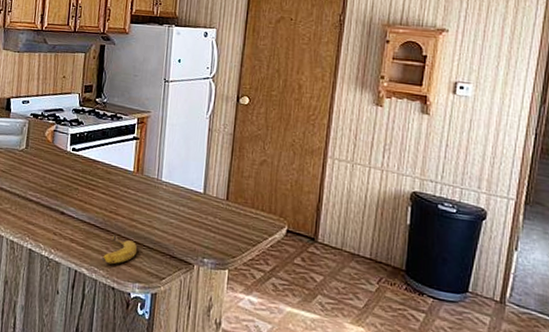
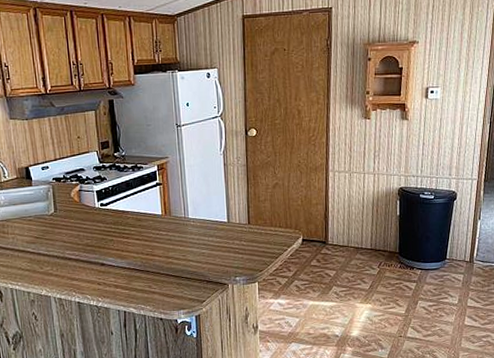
fruit: present [102,234,138,265] -> none [146,273,177,300]

